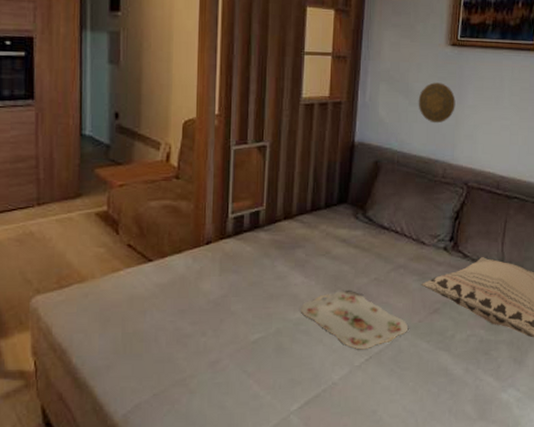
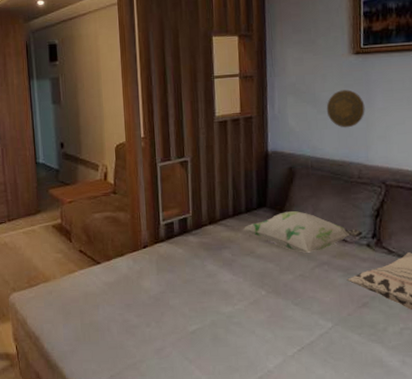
serving tray: present [300,291,408,350] -> none [231,287,337,341]
decorative pillow: none [321,209,441,255] -> present [244,211,363,253]

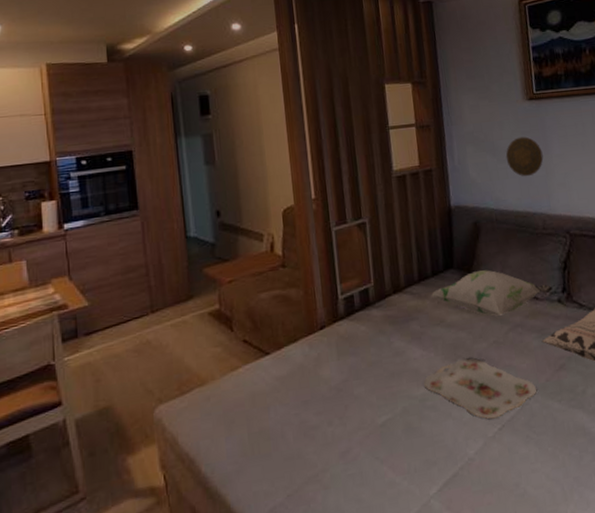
serving tray: none [231,287,337,341] -> present [423,358,536,419]

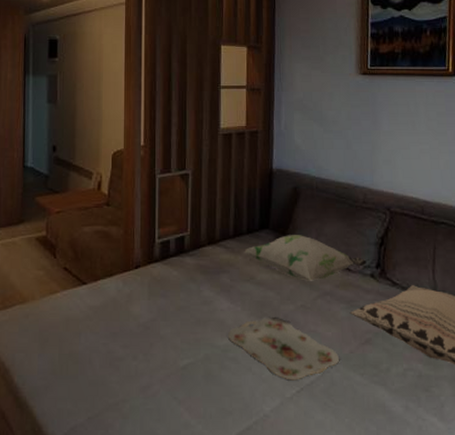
decorative plate: present [505,136,544,177] -> none [333,110,371,150]

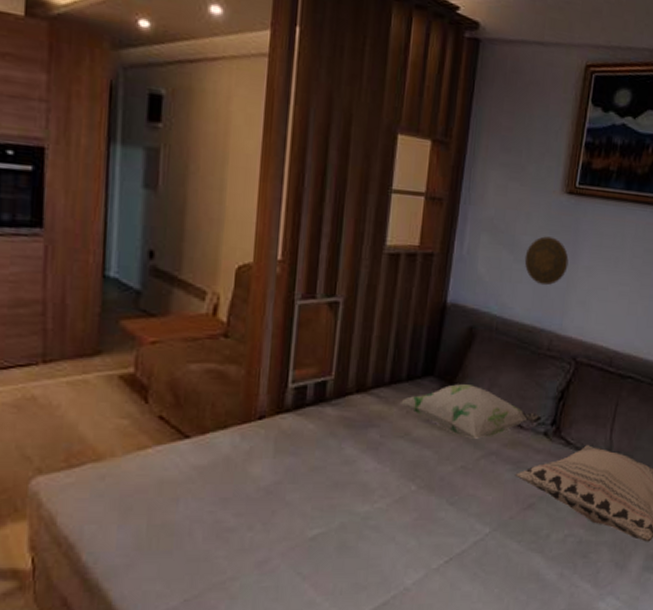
serving tray: present [227,318,339,381] -> none [370,480,497,550]
decorative plate: none [333,110,371,150] -> present [524,236,569,286]

